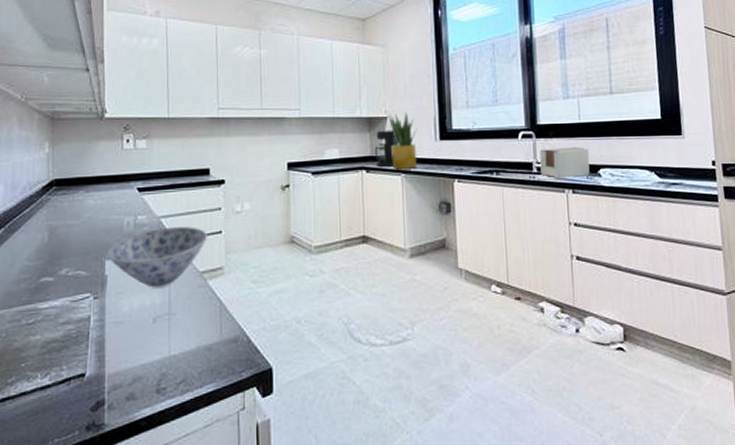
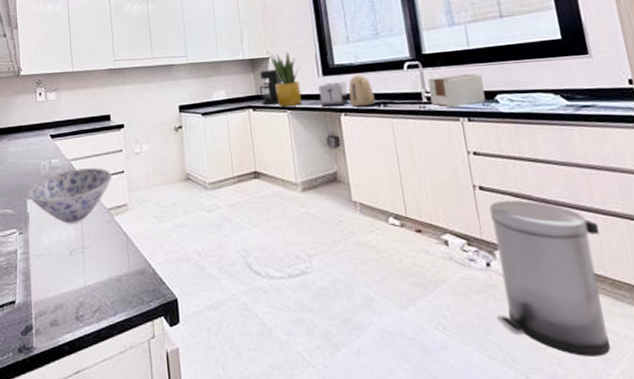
toaster: none [434,147,463,172] -> present [318,81,349,107]
kettle: none [463,141,489,174] -> present [348,75,376,107]
pedal bin: none [580,270,674,414] -> present [489,200,610,357]

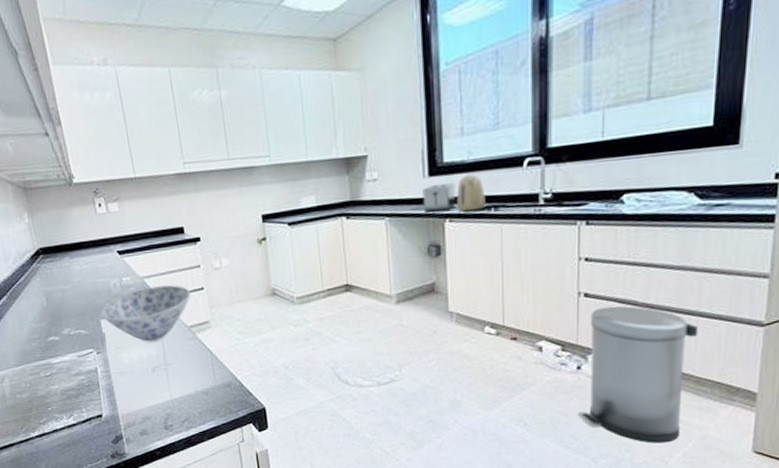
coffee maker: present [260,69,282,105] -> none [355,169,381,212]
planter: present [269,50,302,107] -> none [368,146,403,214]
box: present [428,74,486,107] -> none [548,170,612,210]

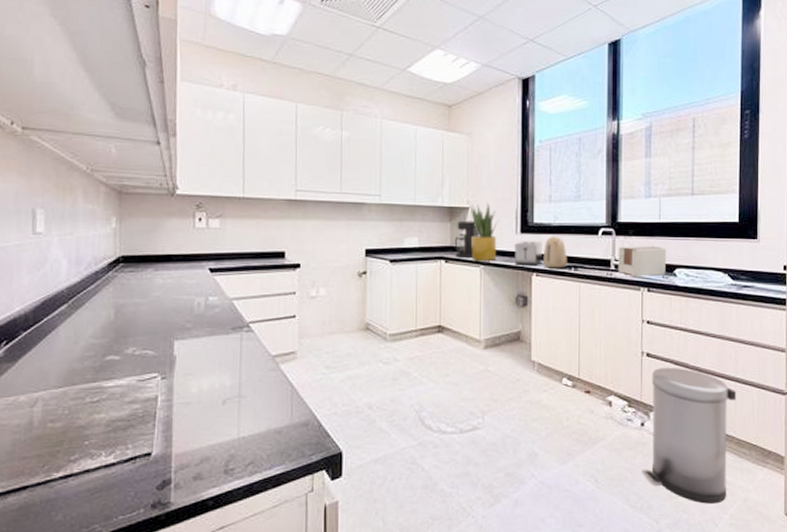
bowl: present [100,285,192,342] -> none [176,310,282,370]
coffee maker: none [355,169,381,212] -> present [455,220,479,257]
planter: none [368,146,403,214] -> present [469,202,499,262]
box: none [548,170,612,210] -> present [618,246,667,277]

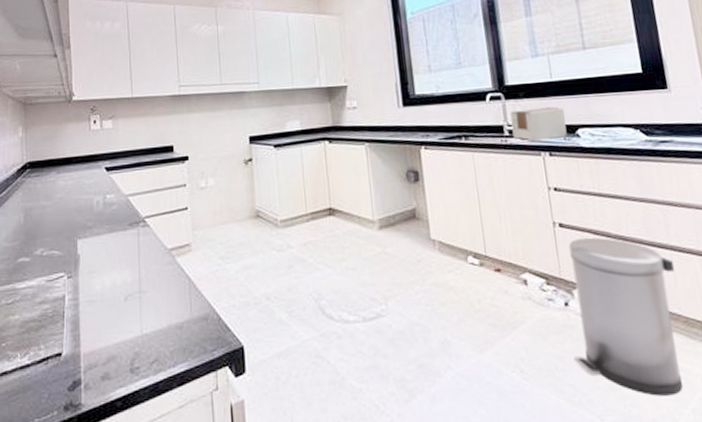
coffee maker: present [455,220,479,257] -> none [337,98,360,137]
planter: present [469,202,499,262] -> none [348,79,381,139]
toaster: present [514,241,542,265] -> none [398,113,429,139]
kettle: present [542,236,567,268] -> none [429,106,457,140]

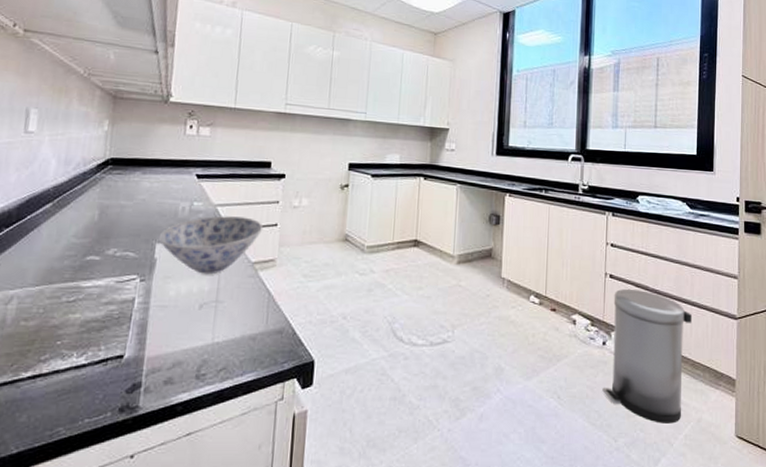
bowl: none [79,204,175,266] -> present [158,216,264,275]
box: present [510,107,567,141] -> none [585,172,631,202]

